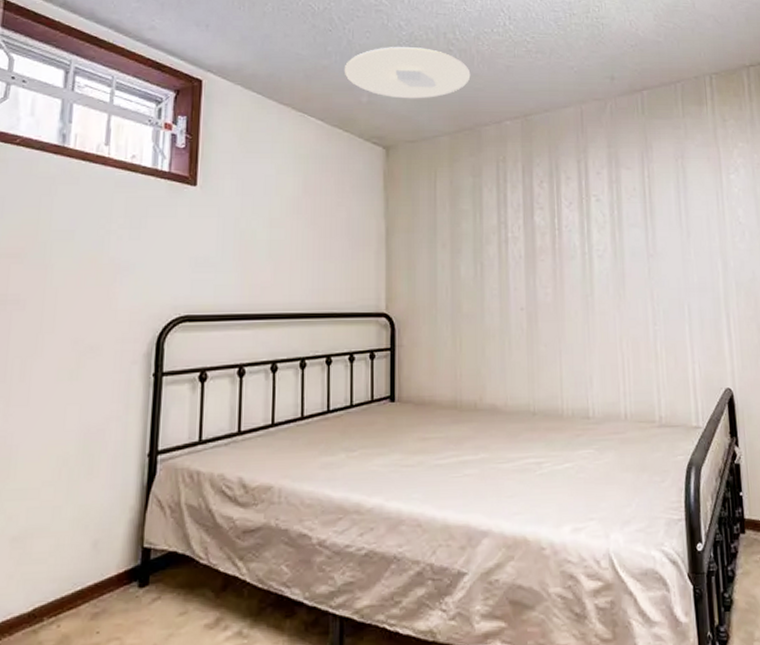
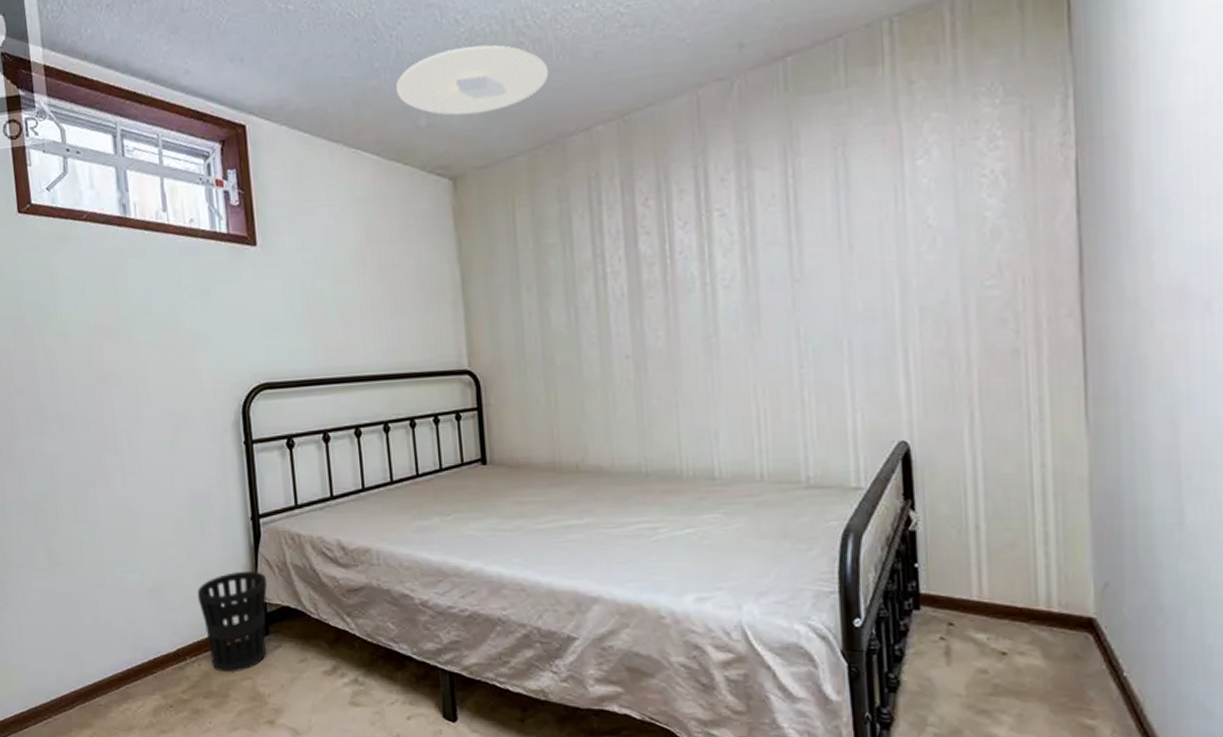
wastebasket: none [70,512,156,634] -> present [197,570,268,673]

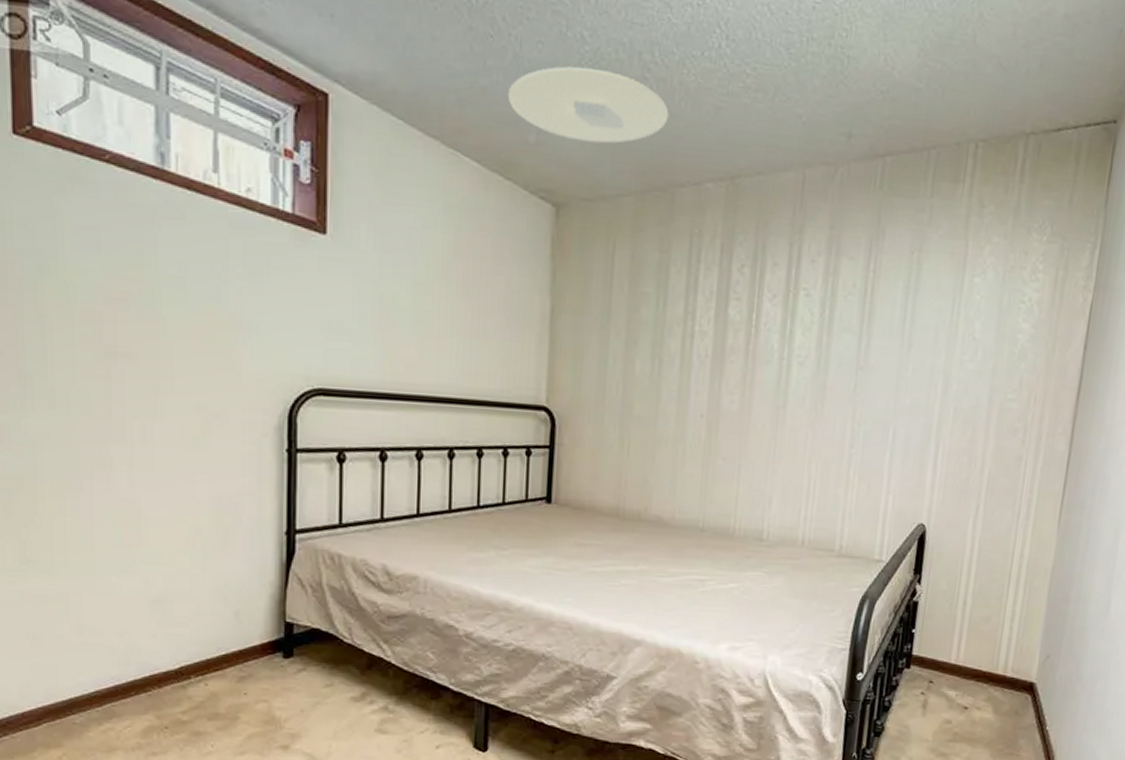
wastebasket: present [197,570,268,673] -> none [211,588,297,695]

